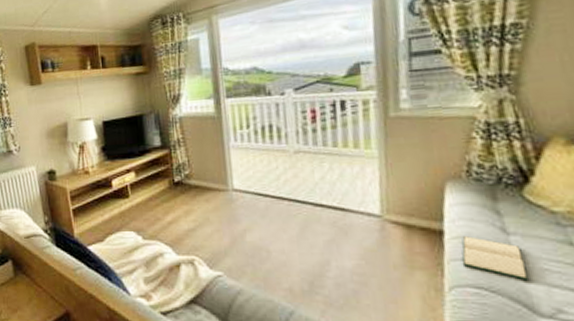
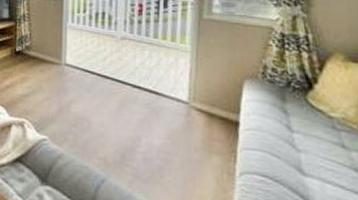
hardback book: present [462,236,528,280] -> none [252,129,306,174]

